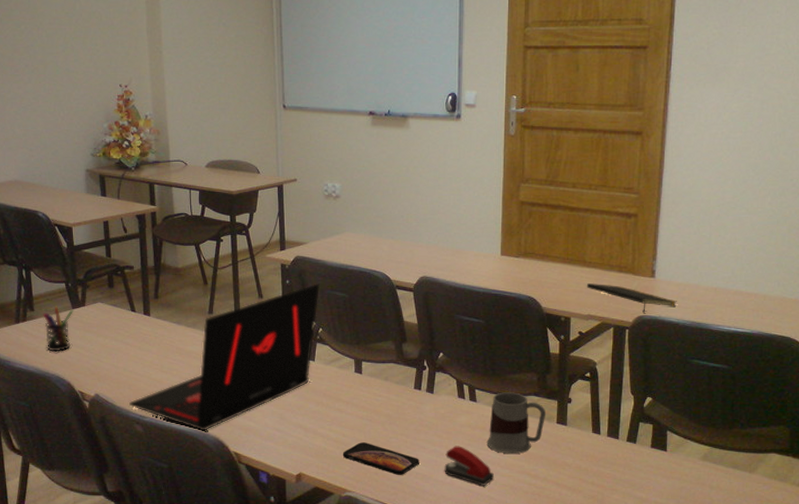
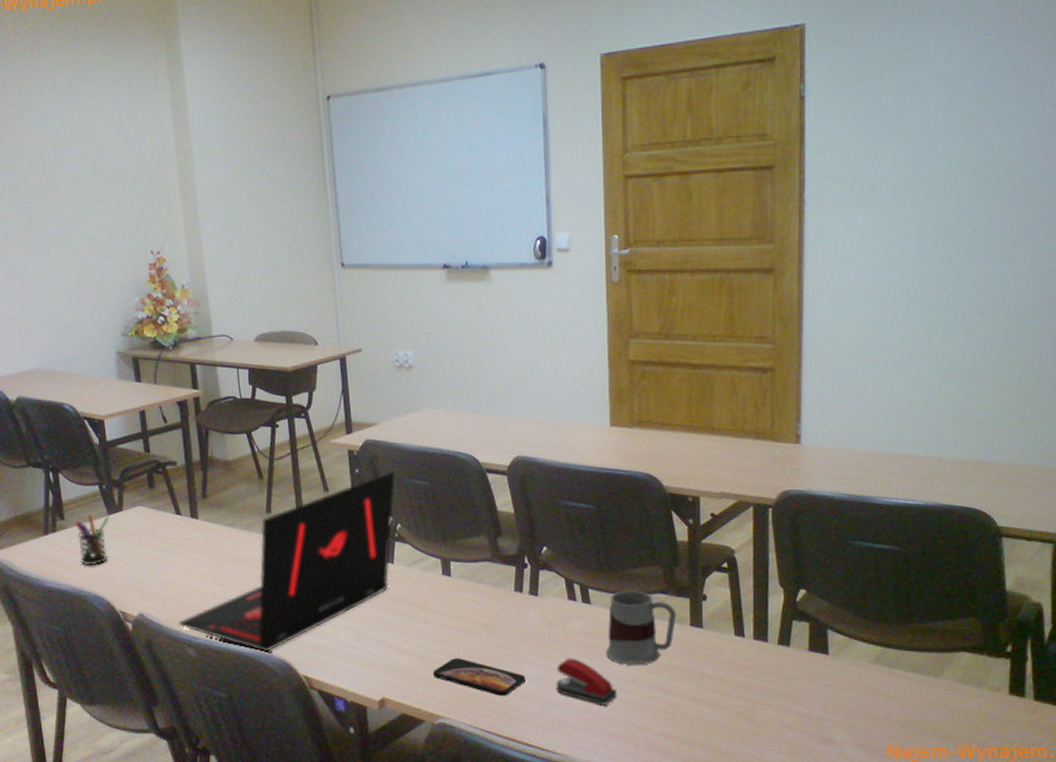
notepad: present [586,283,677,314] -> none [716,454,830,488]

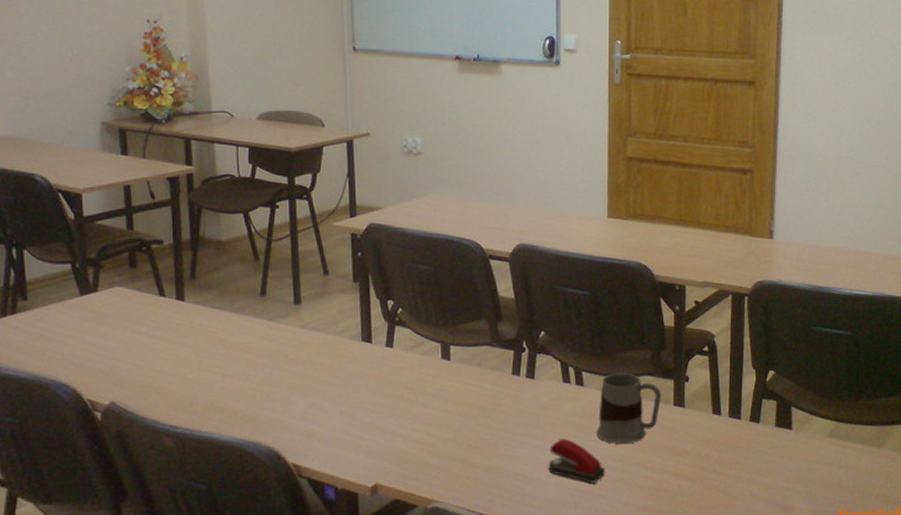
pen holder: present [75,512,110,565] -> none [40,292,82,350]
laptop: present [179,471,396,652] -> none [156,255,400,441]
smartphone: present [432,658,526,696] -> none [427,441,519,478]

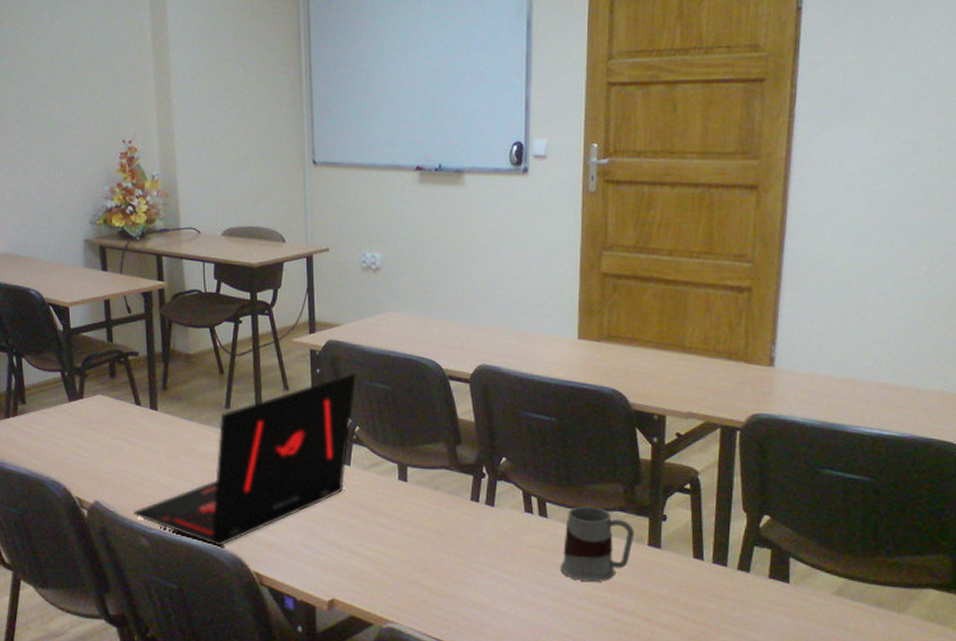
laptop: none [156,255,400,441] -> present [134,373,357,547]
stapler: present [548,438,605,483] -> none [507,570,569,620]

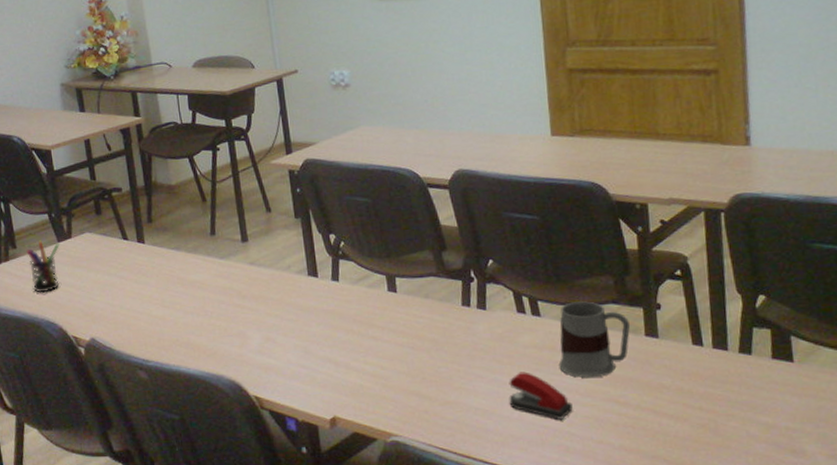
pen holder: none [36,398,70,450] -> present [26,240,60,292]
laptop: present [134,373,357,547] -> none [130,189,337,374]
stapler: none [507,570,569,620] -> present [509,371,573,420]

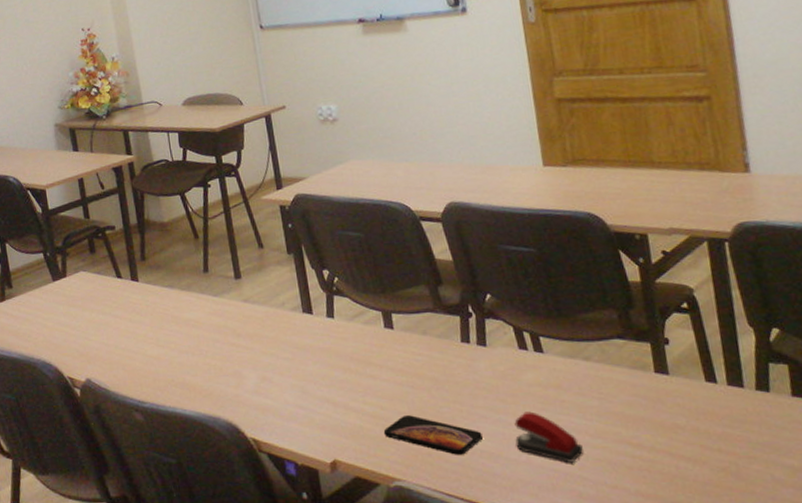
pen holder: present [26,240,60,292] -> none [22,279,55,332]
smartphone: none [382,375,478,412] -> present [383,415,483,455]
mug: present [558,301,631,378] -> none [564,336,639,418]

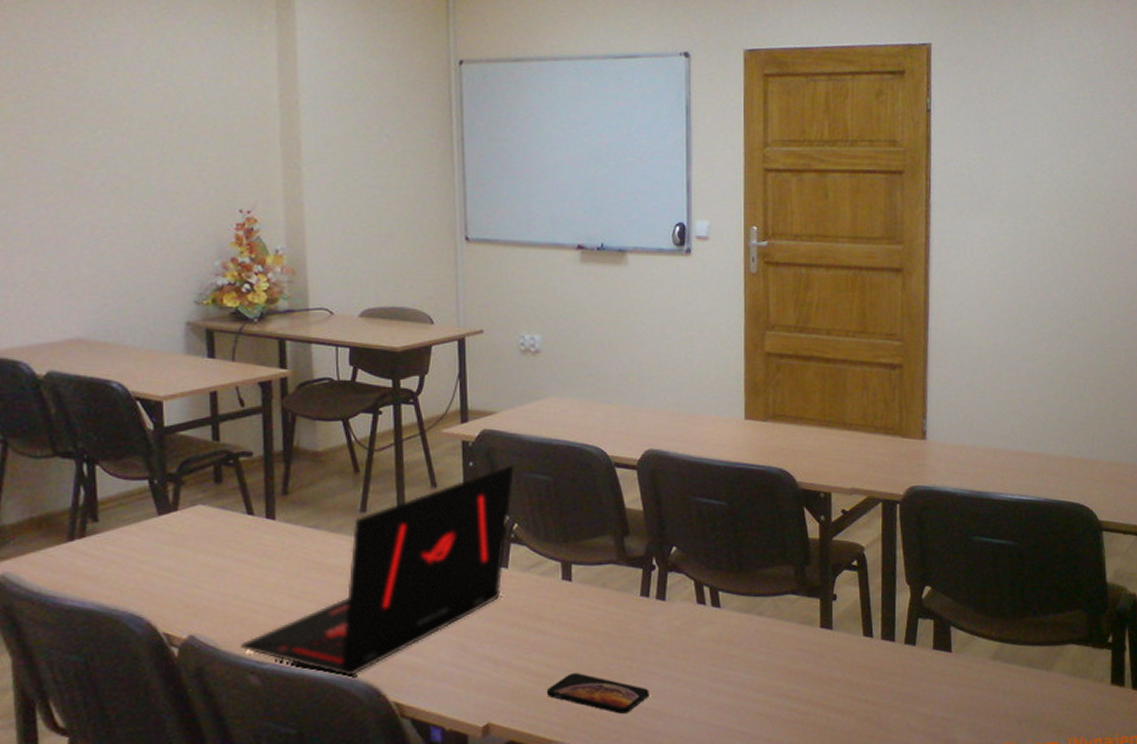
laptop: none [125,224,331,415] -> present [241,464,516,677]
stapler: present [514,411,583,463] -> none [681,667,745,718]

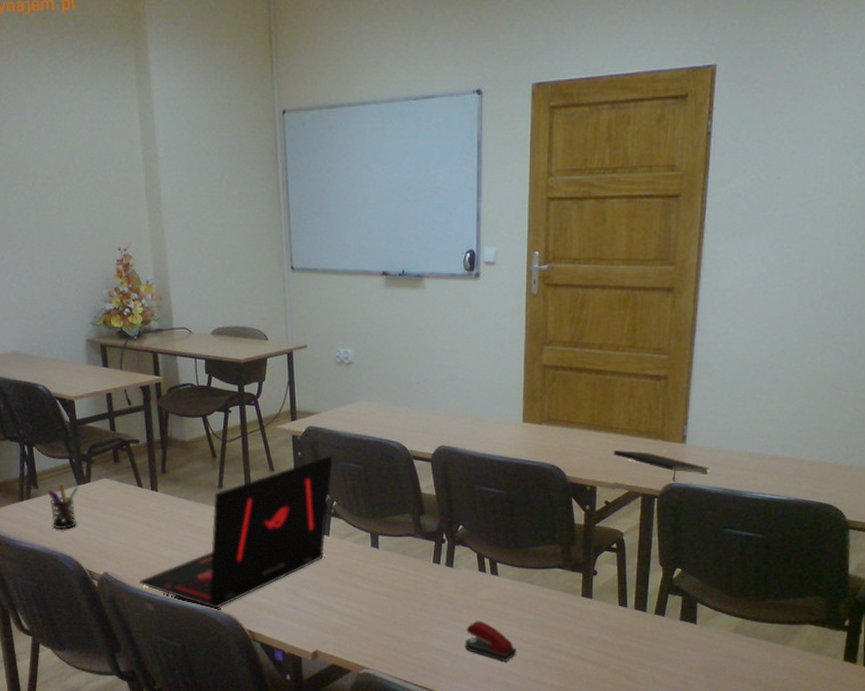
pen holder: none [112,512,160,578] -> present [47,482,79,529]
smartphone: present [546,673,649,714] -> none [359,618,439,651]
stapler: none [681,667,745,718] -> present [465,621,516,661]
notepad: none [848,449,953,484] -> present [613,450,709,482]

